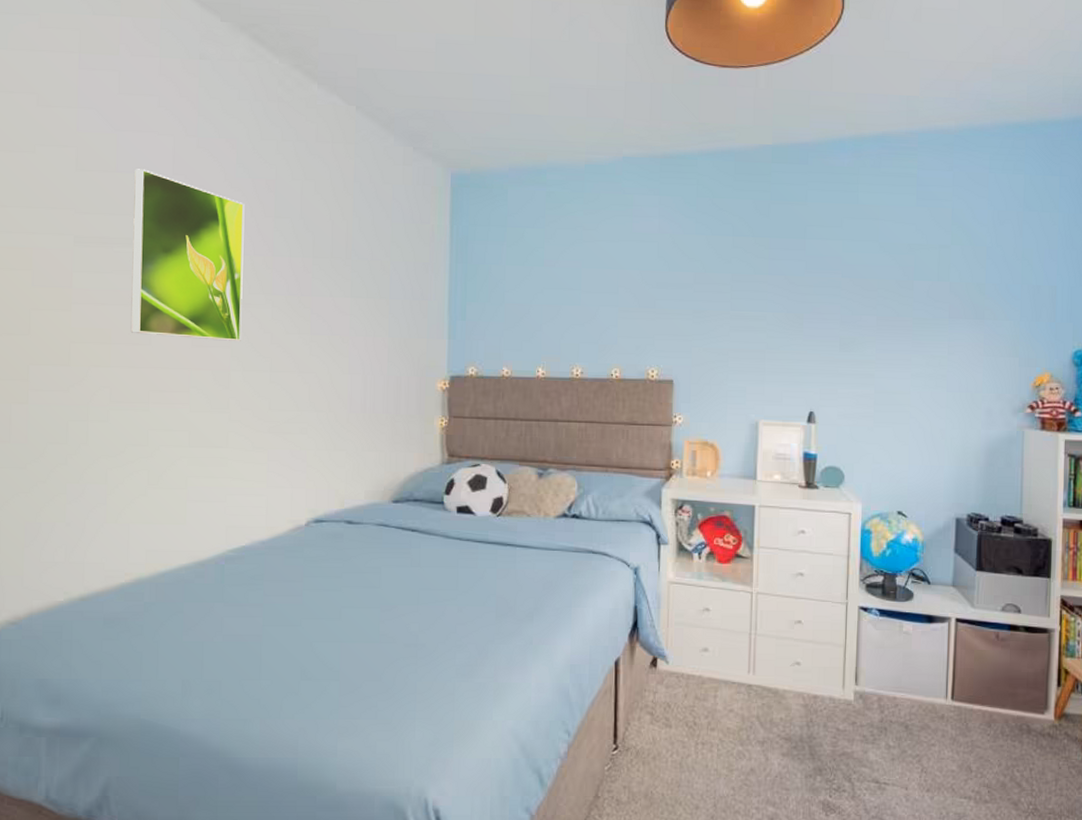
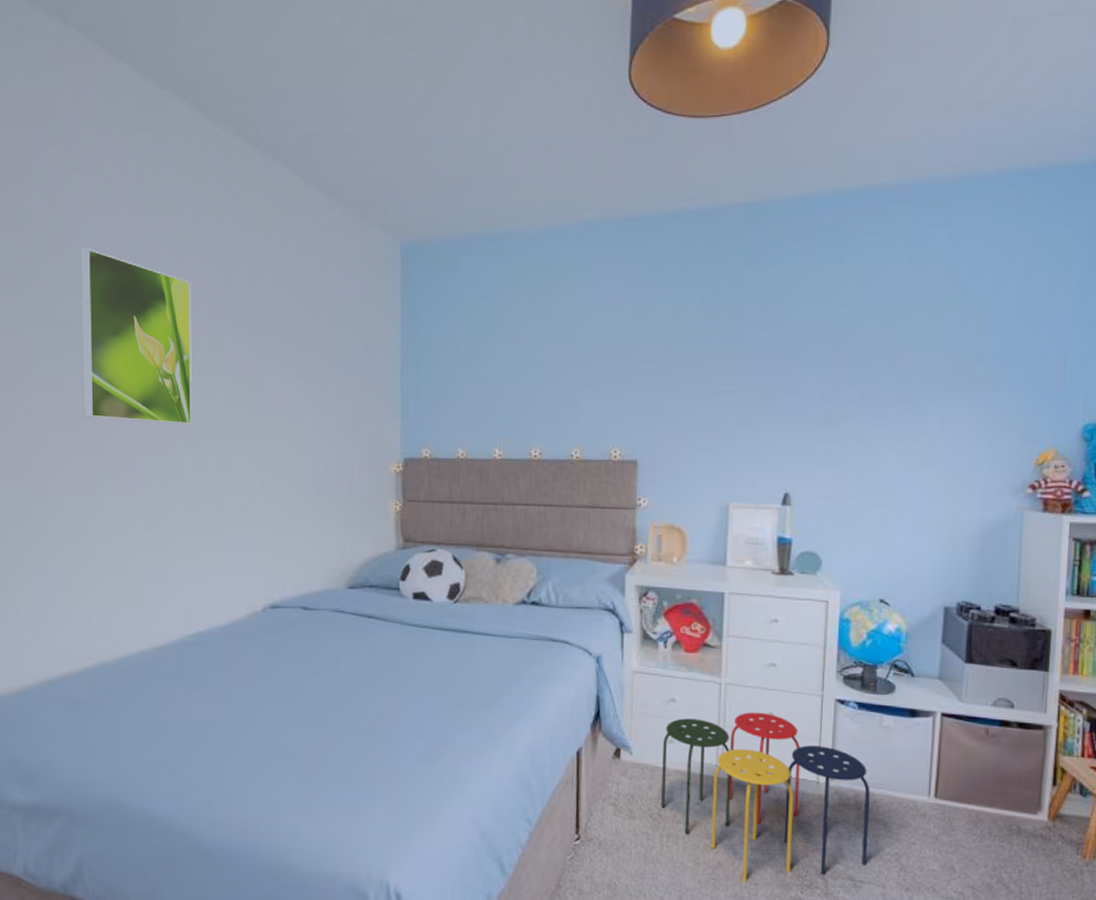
stool: none [696,620,892,788] -> present [661,712,870,883]

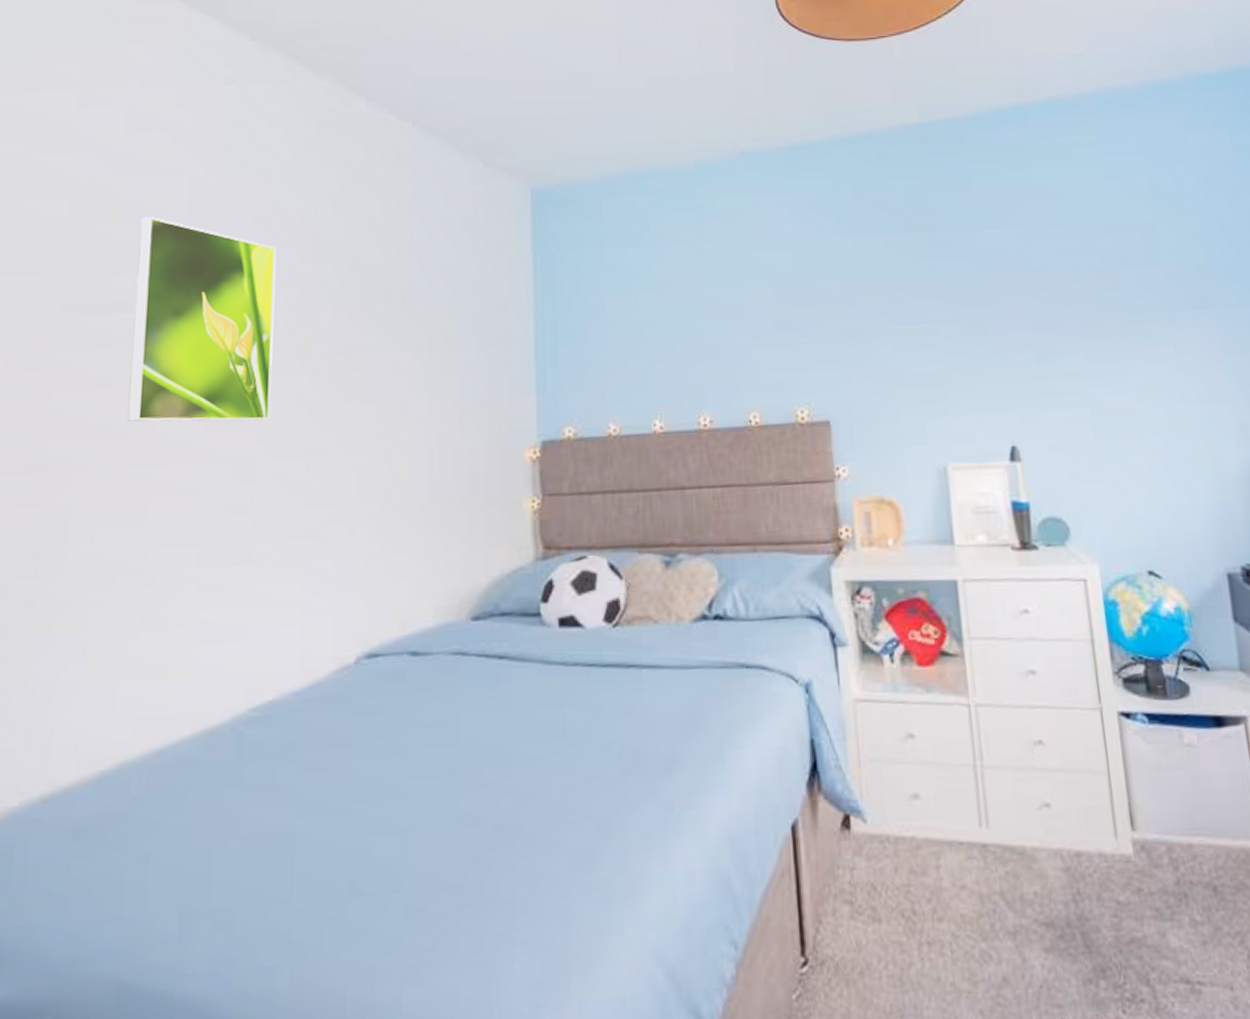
stool: present [661,712,870,883] -> none [905,741,1202,1006]

